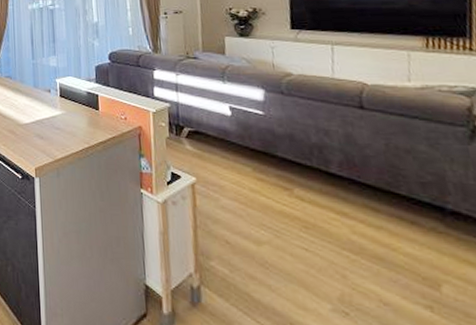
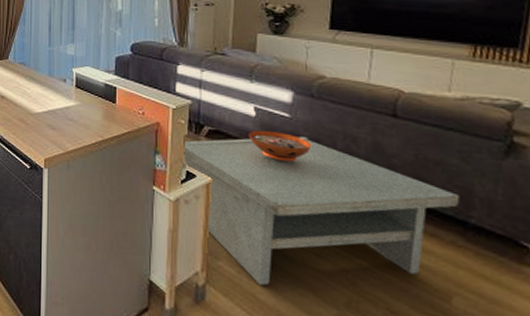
coffee table: none [164,133,435,284] -> present [182,137,460,286]
decorative bowl: none [226,128,287,158] -> present [248,130,312,162]

